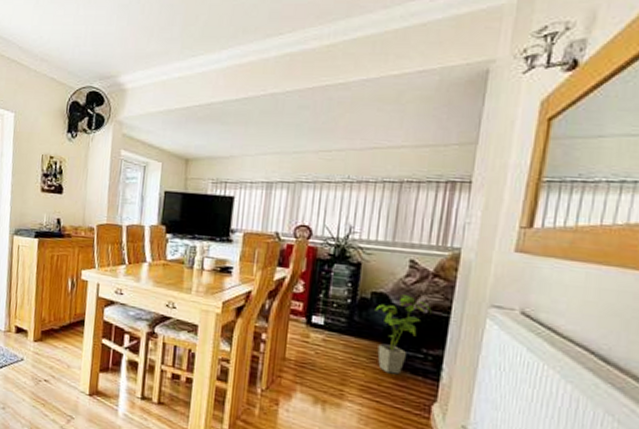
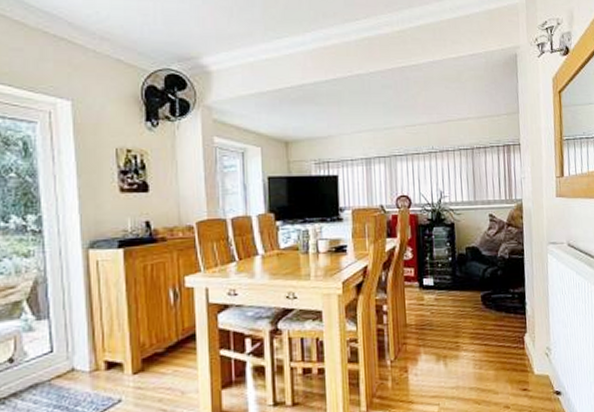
house plant: present [374,295,432,375] -> none [470,245,511,317]

